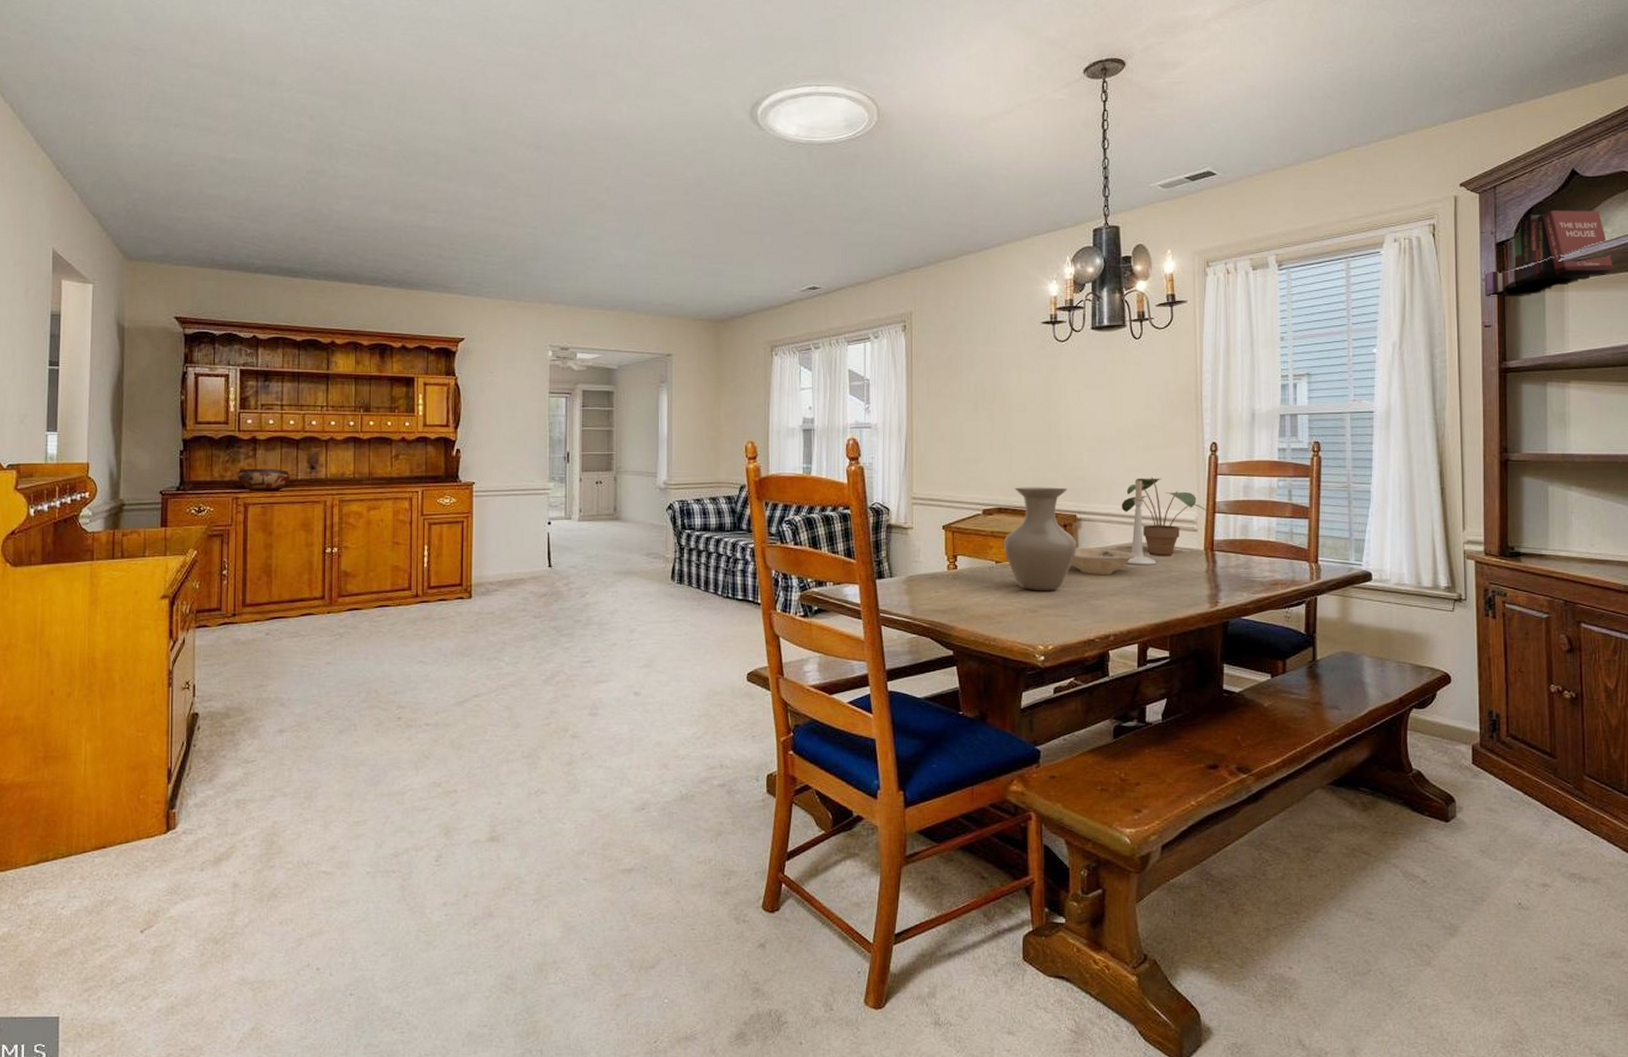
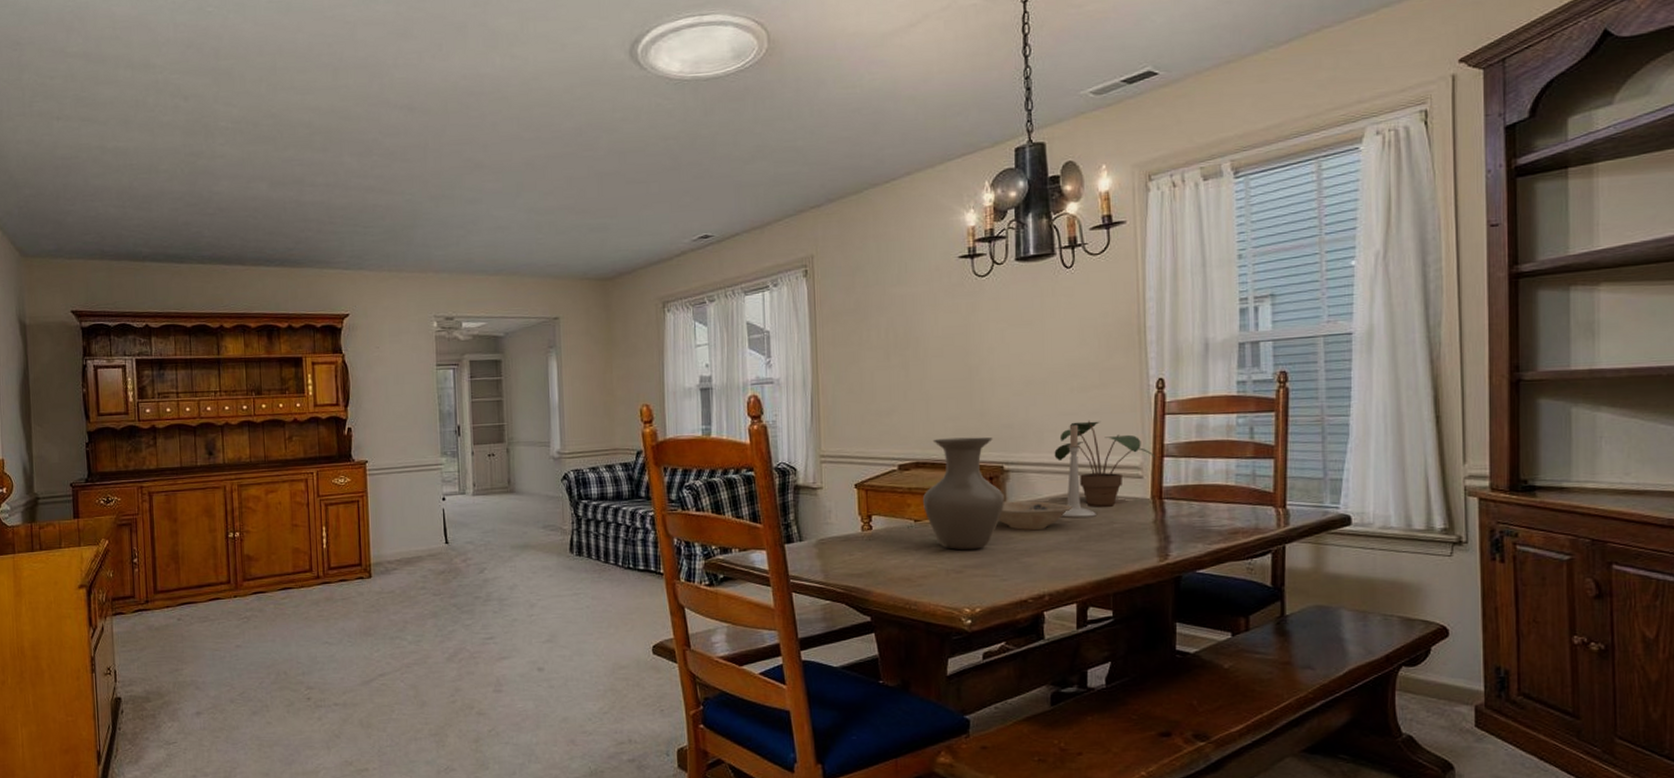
decorative bowl: present [237,468,291,492] -> none [140,456,191,480]
books: present [1484,210,1614,297] -> none [1490,76,1659,191]

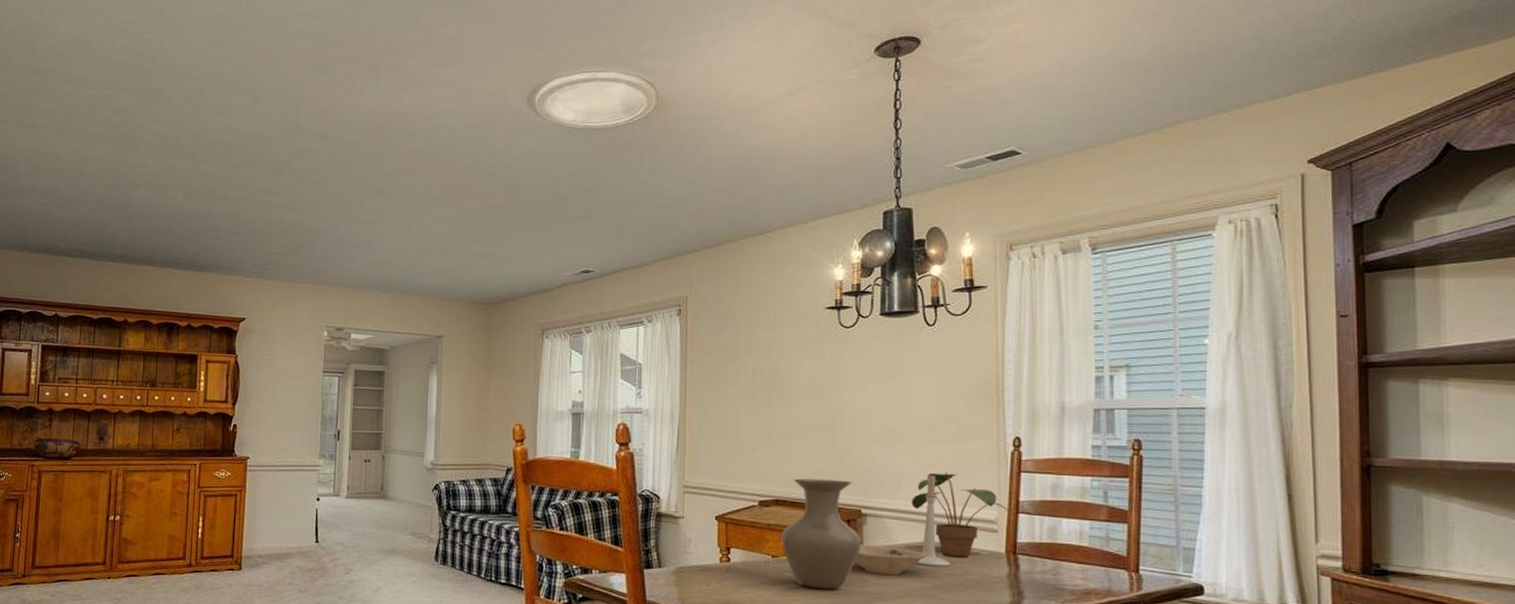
decorative bowl: none [140,456,191,480] -> present [34,437,82,461]

